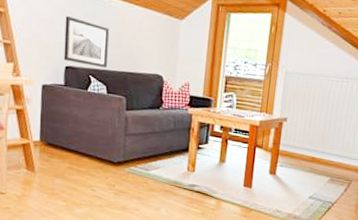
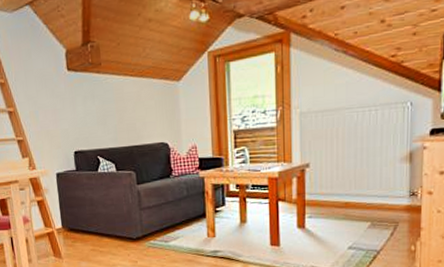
wall art: present [63,16,110,68] -> none [67,102,113,147]

